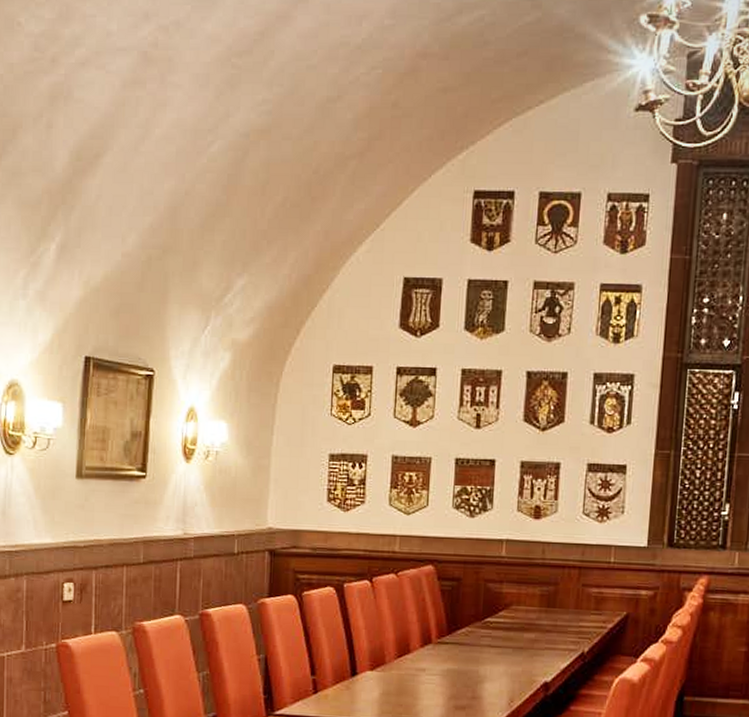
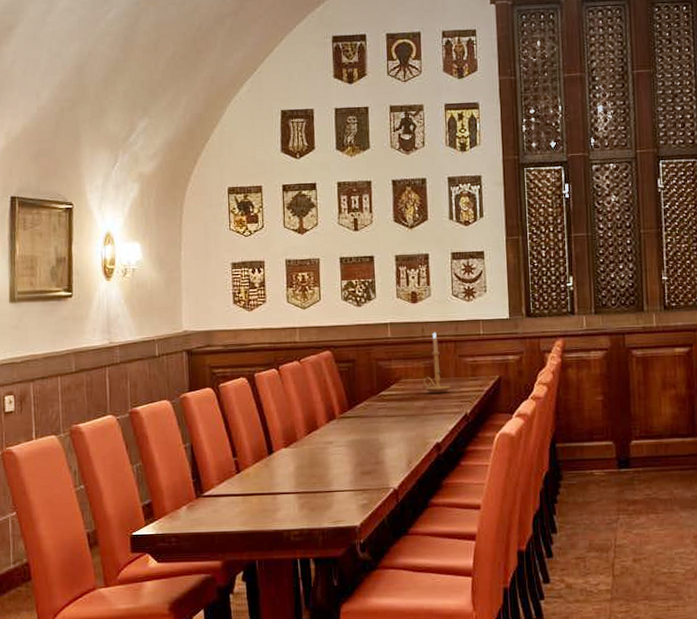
candle holder: none [536,555,569,626] -> present [422,332,451,393]

